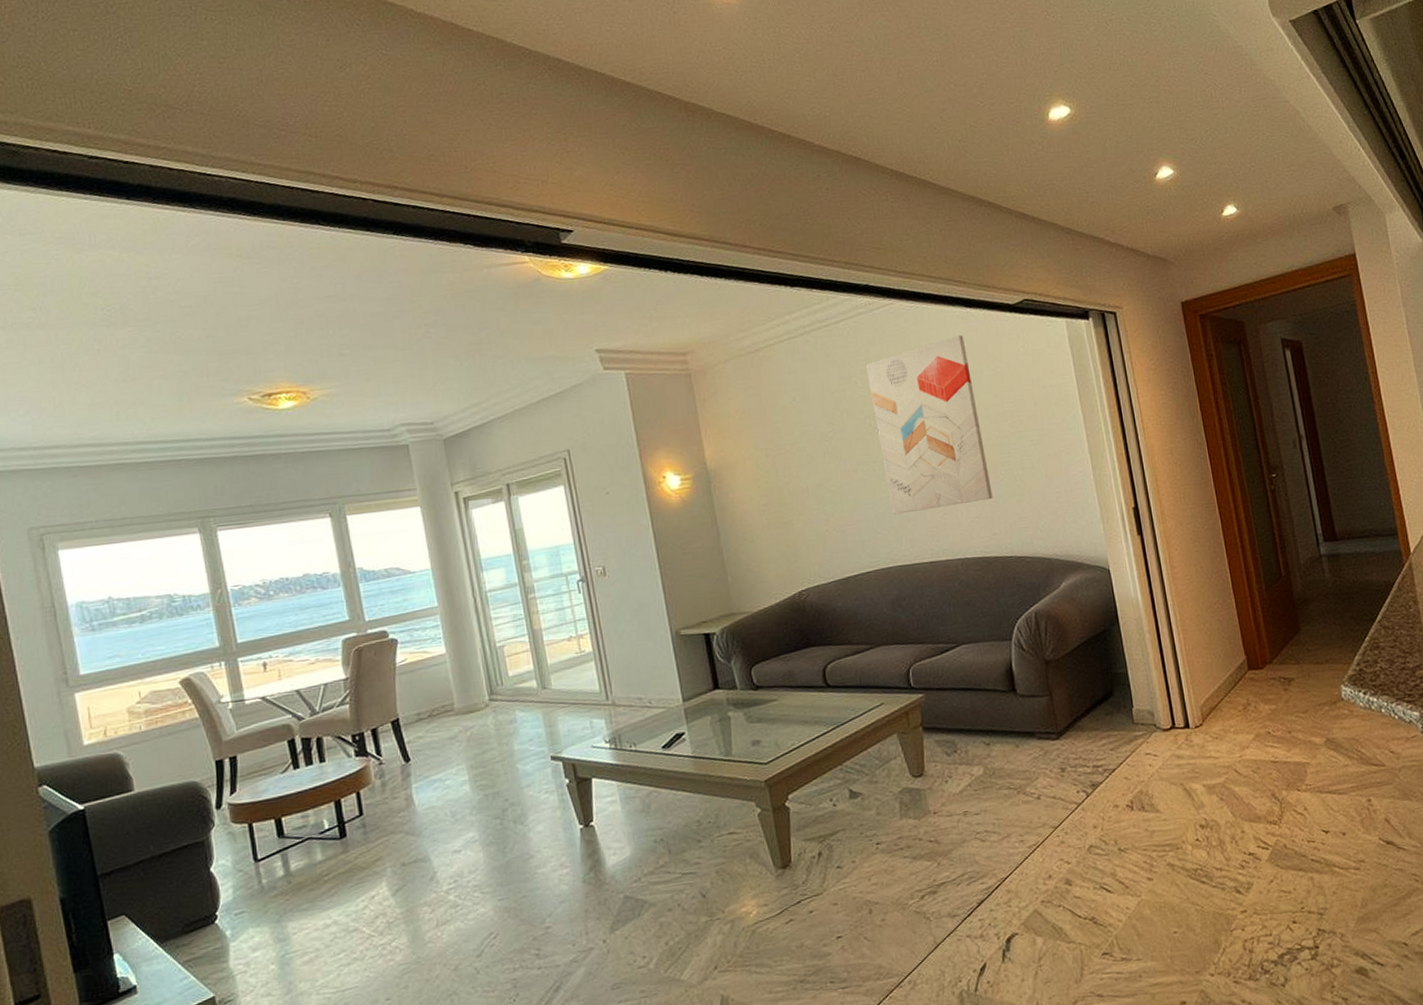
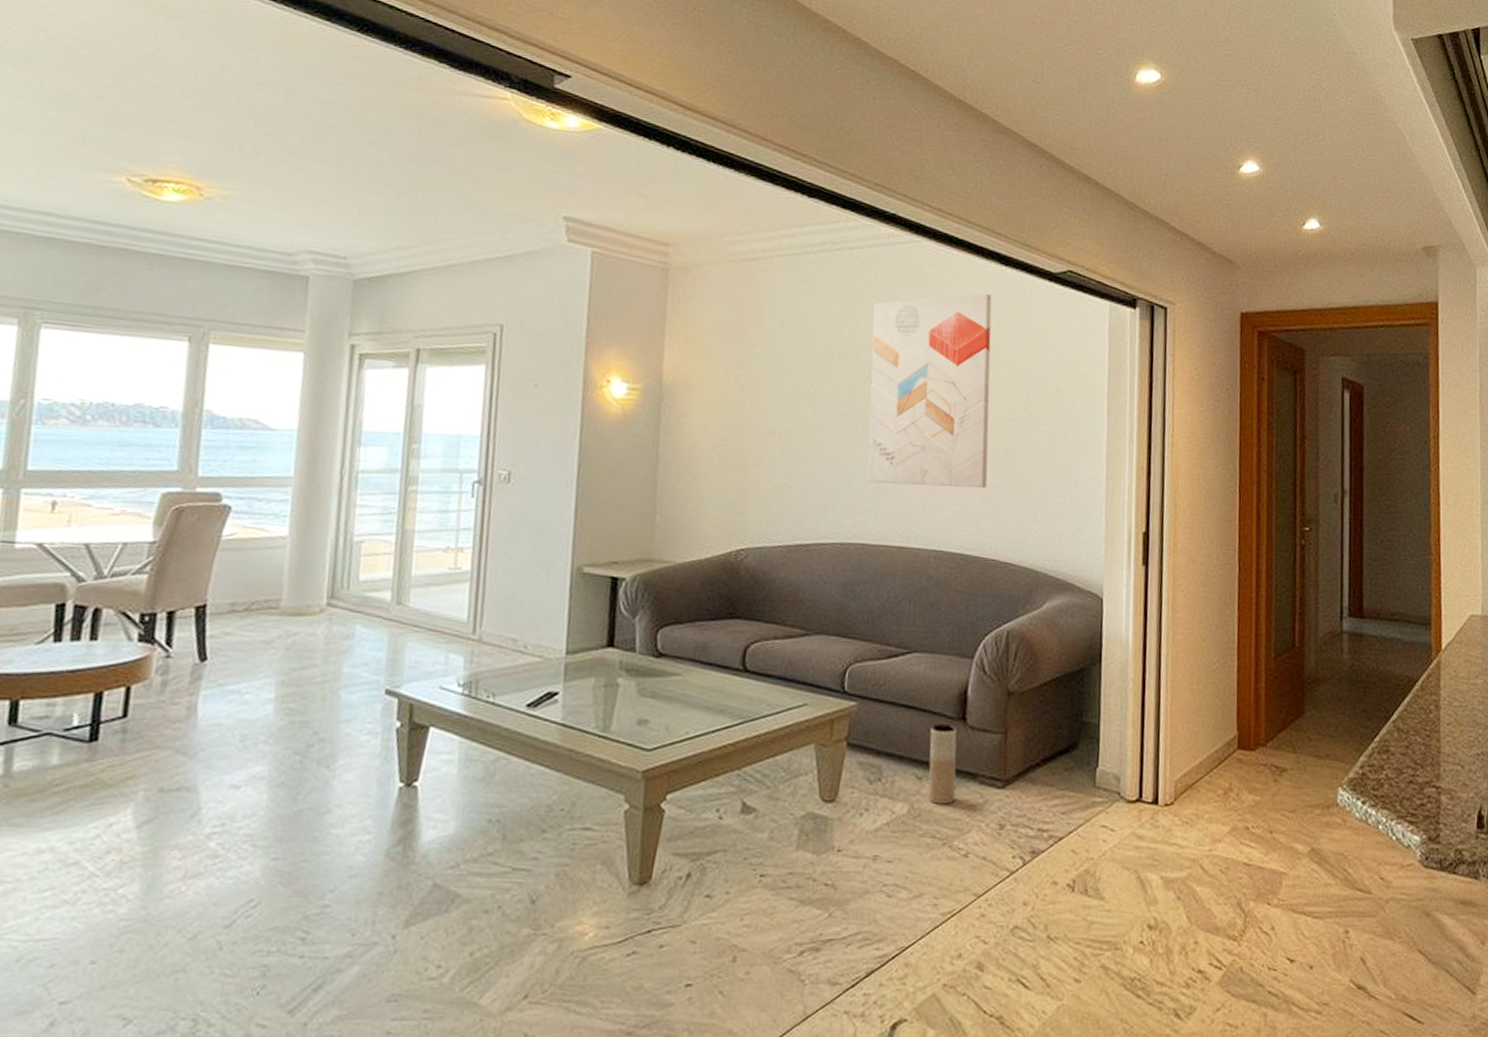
vase: none [988,696,1020,762] -> present [928,724,958,805]

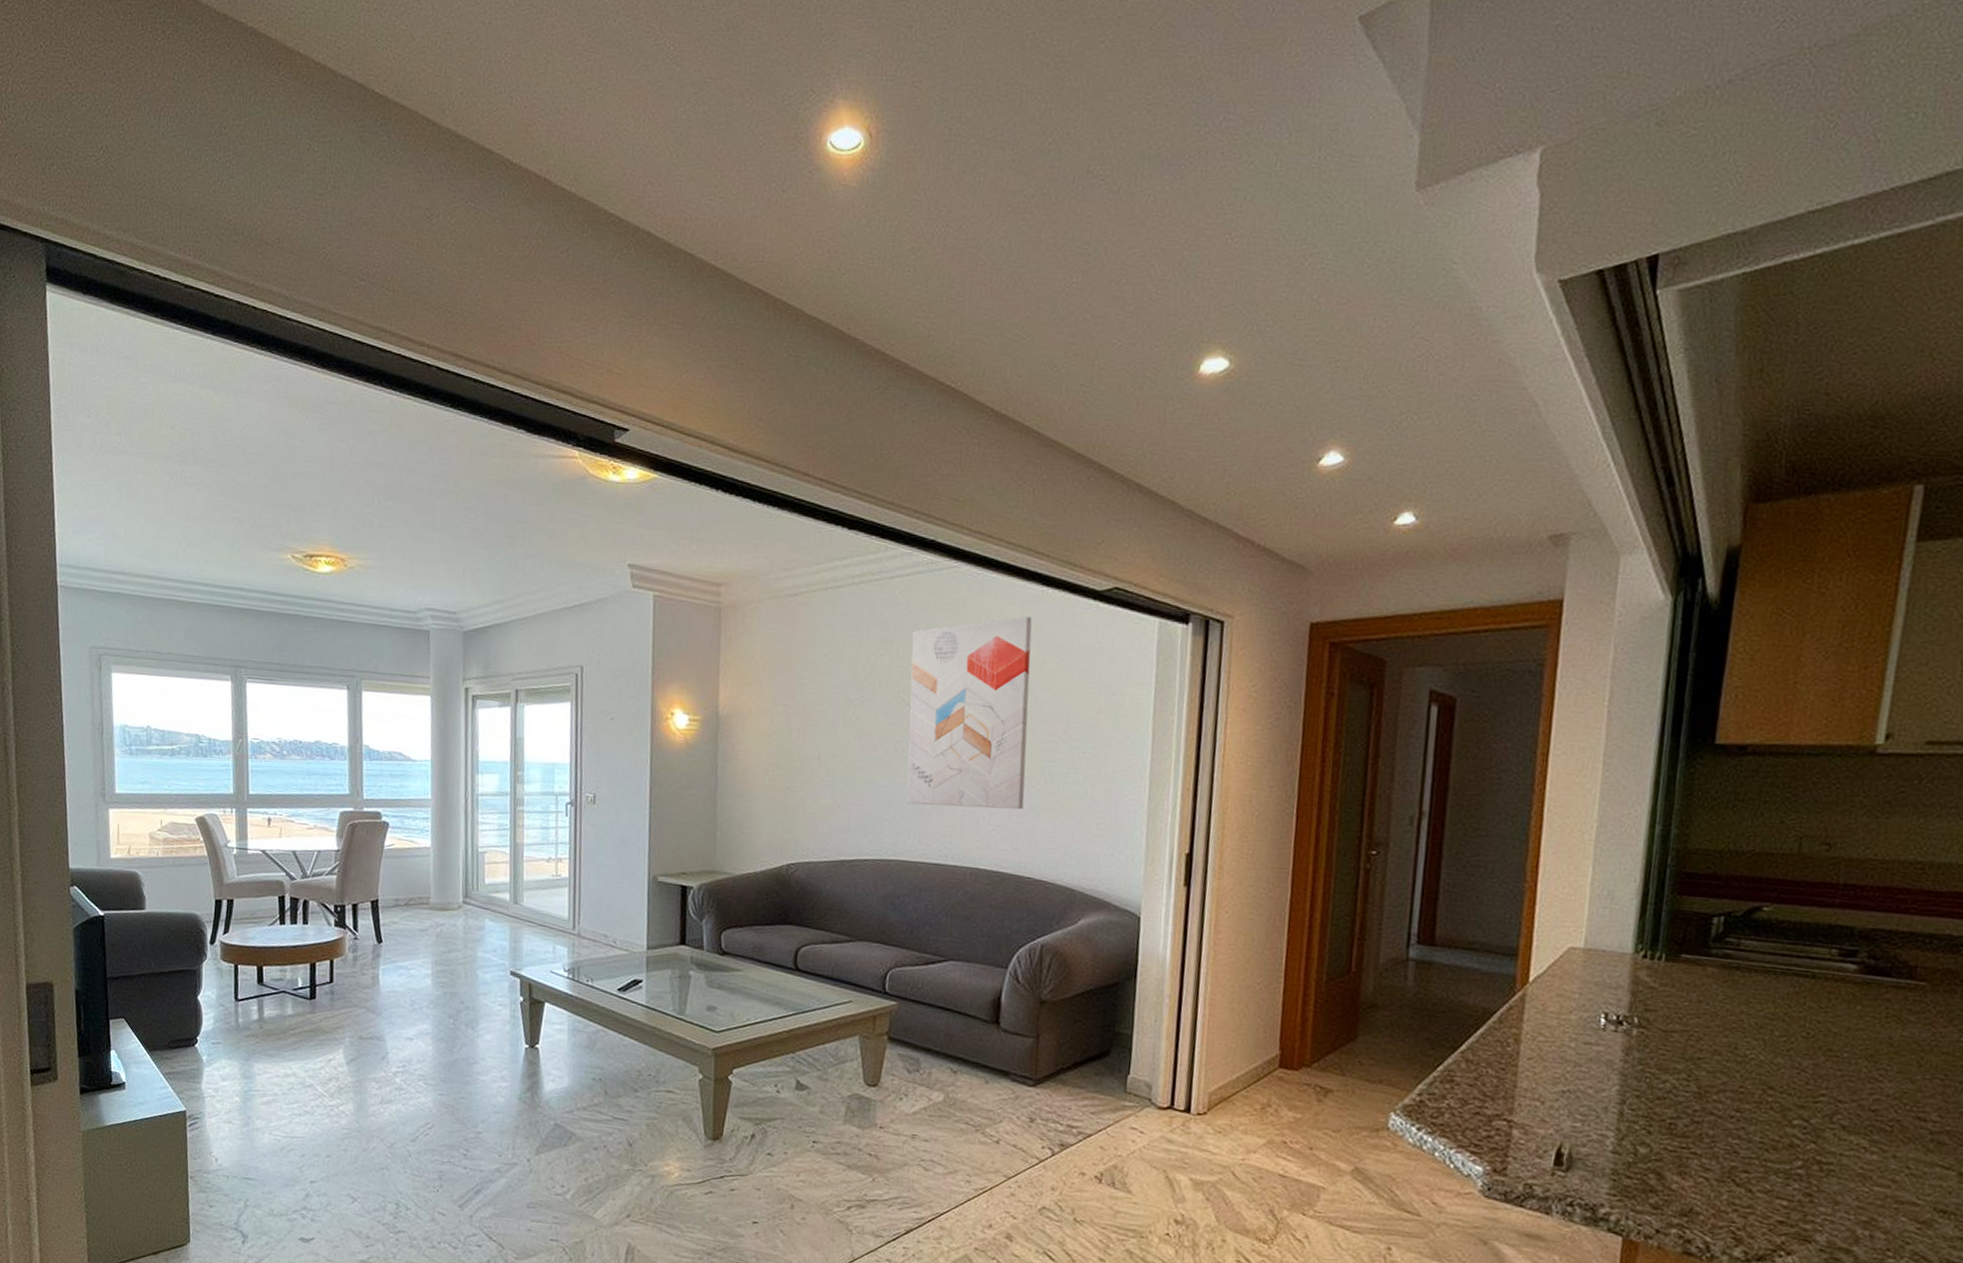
vase: present [928,724,958,805] -> none [962,1025,991,1097]

